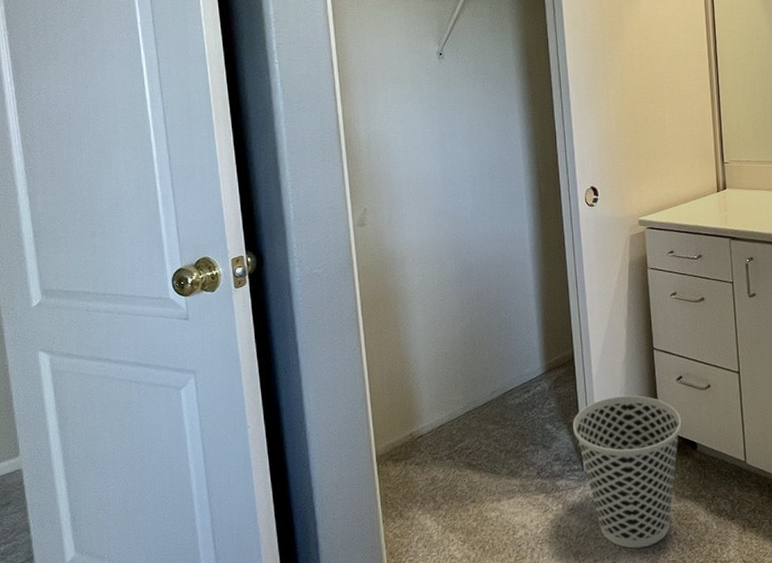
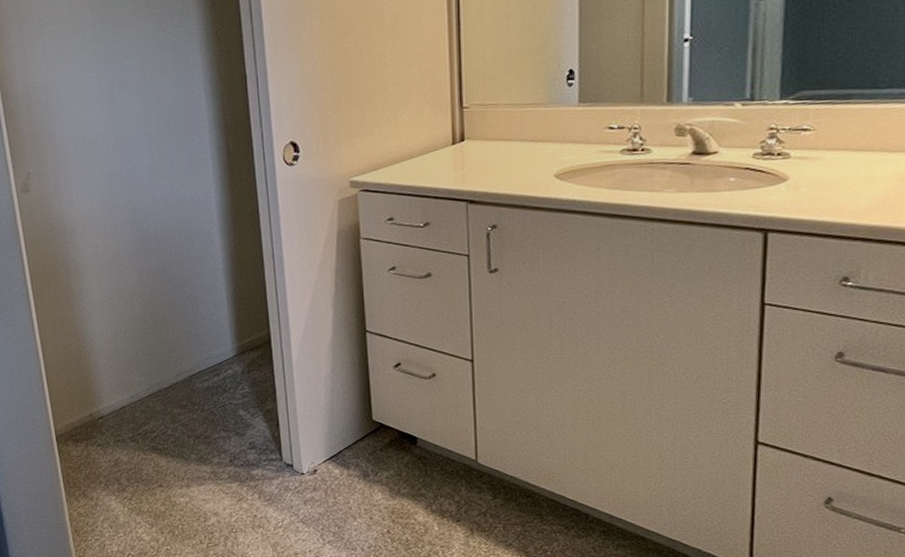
wastebasket: present [573,395,682,549] -> none [270,382,399,544]

